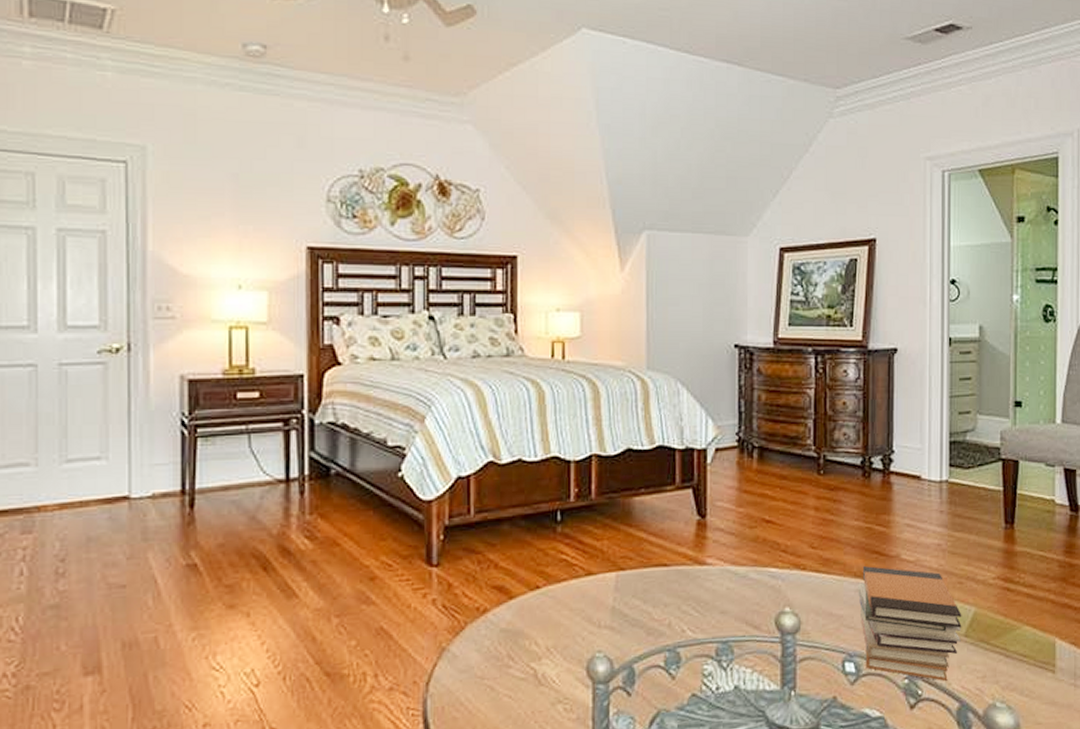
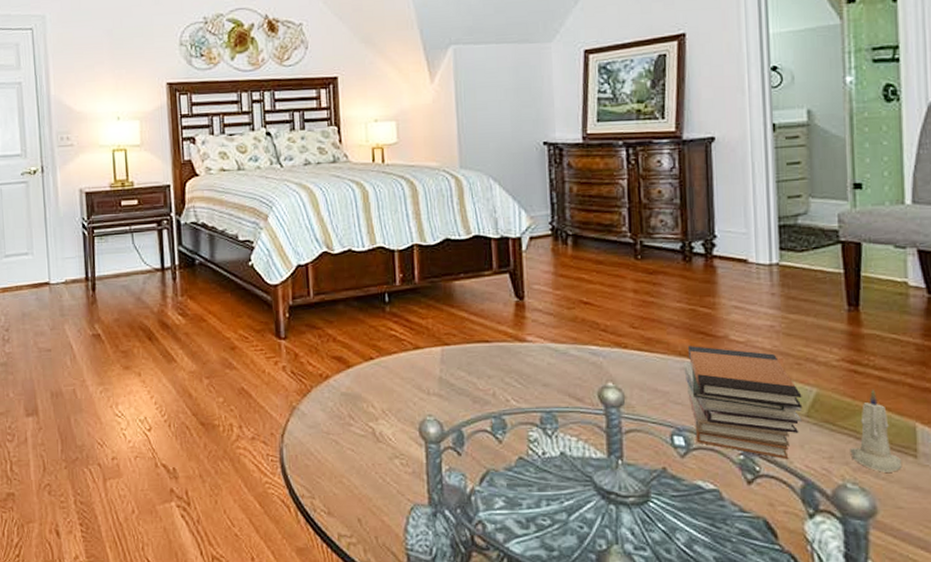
candle: none [1000,606,1043,689] -> present [850,389,903,472]

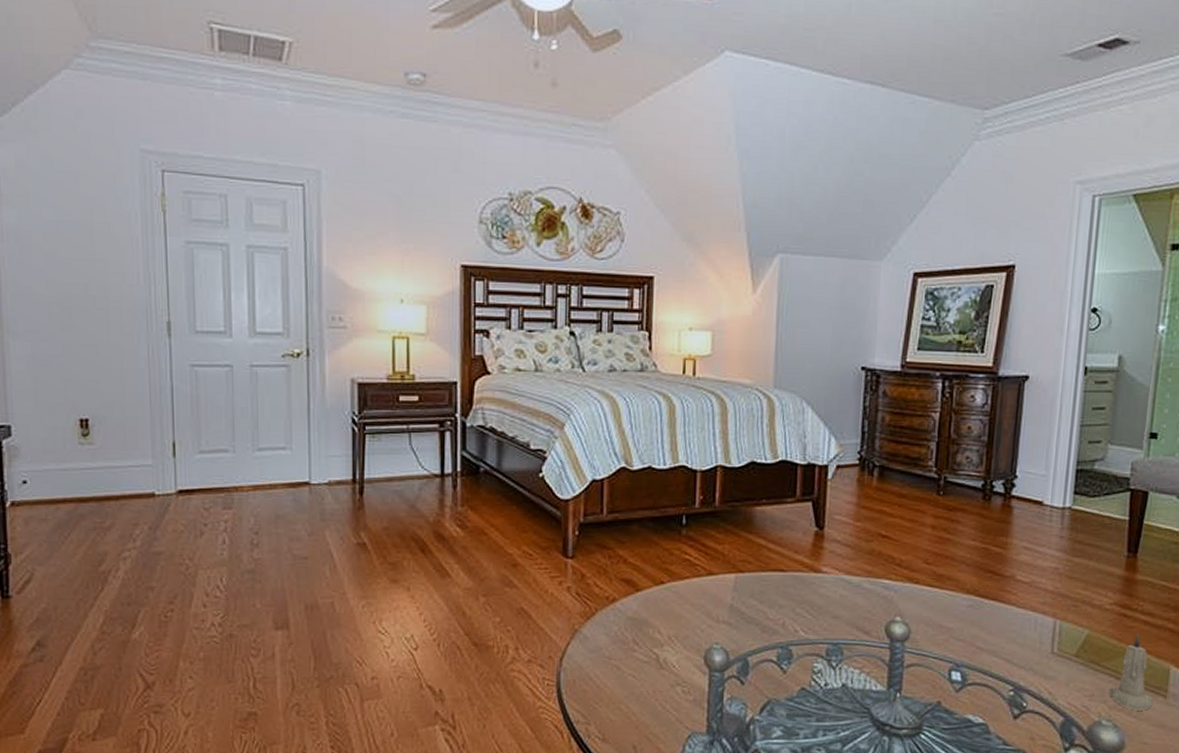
book stack: present [684,346,803,459] -> none [969,584,1074,696]

